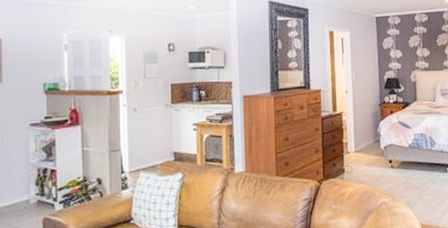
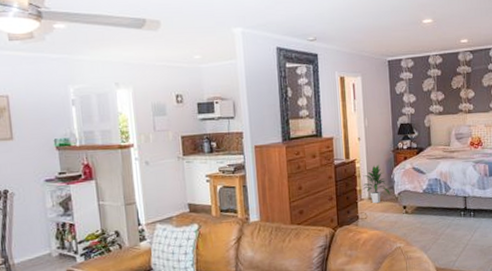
indoor plant: none [349,118,376,157] -> present [362,165,390,204]

